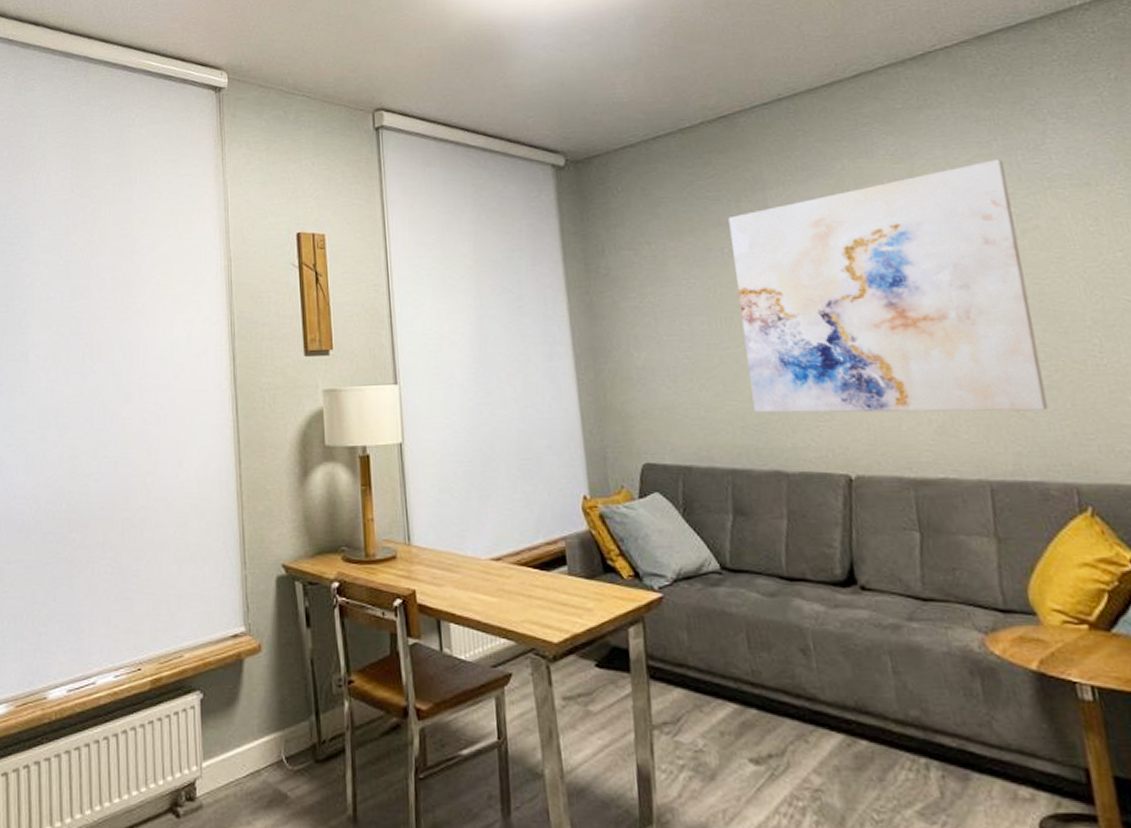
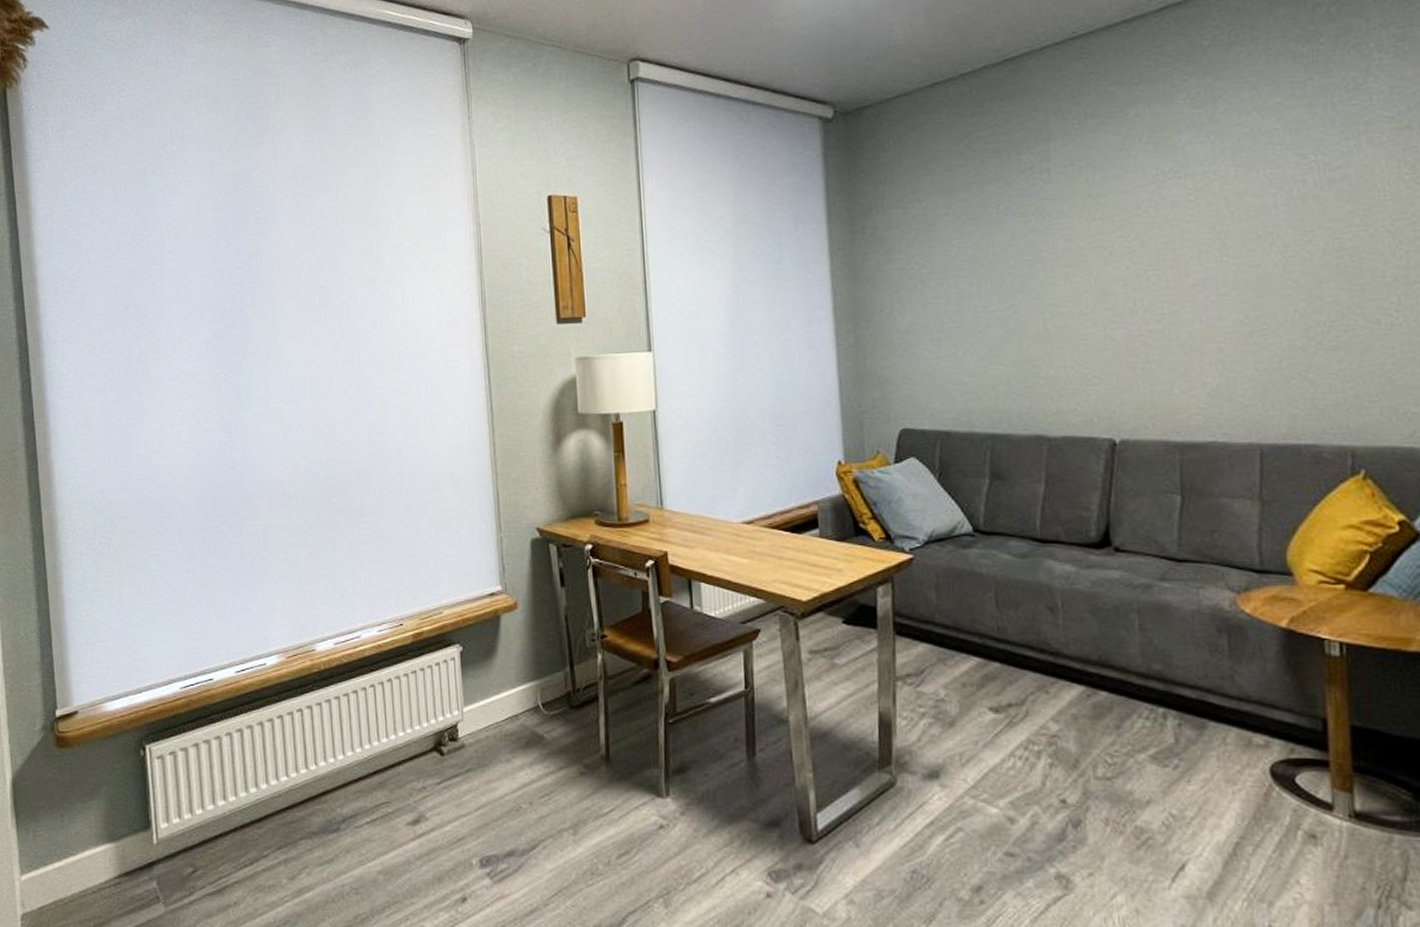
wall art: present [728,159,1048,413] -> none [1007,101,1332,377]

